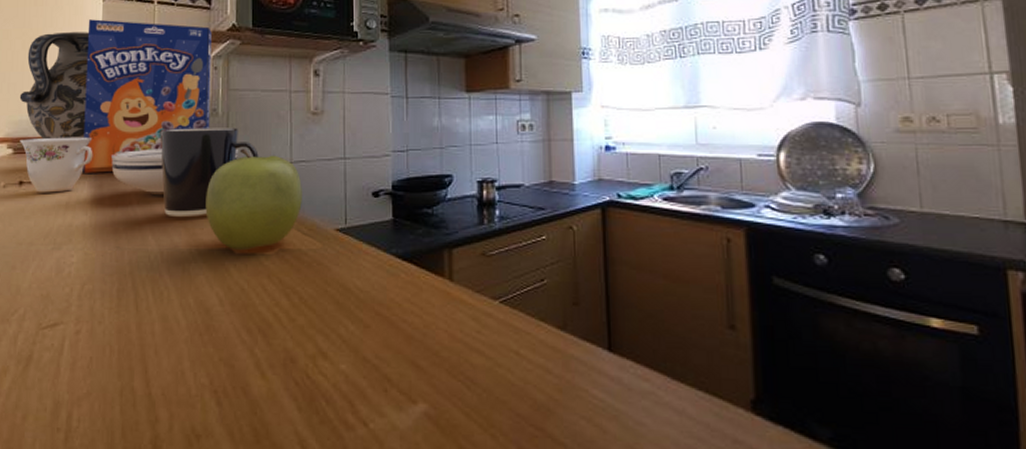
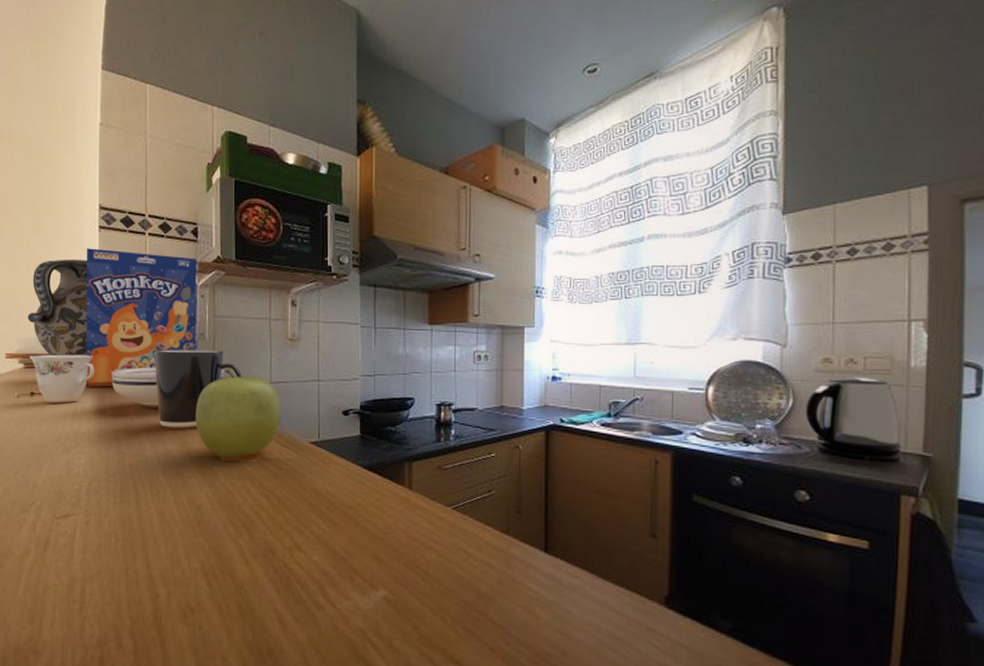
kettle: none [888,136,1002,234] -> present [805,376,902,464]

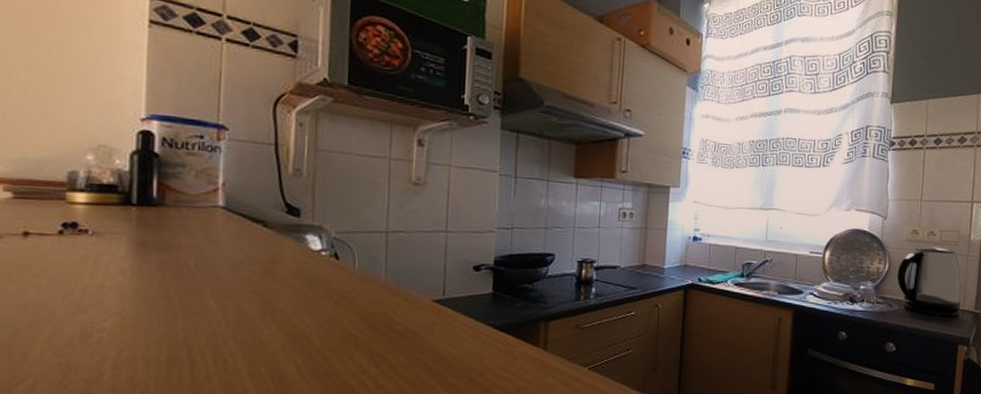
ewer: present [27,260,87,356] -> none [21,55,128,187]
teacup: present [29,354,95,403] -> none [23,181,135,248]
cereal box: present [86,248,198,387] -> none [118,47,297,230]
bowl: present [111,367,225,409] -> none [160,206,327,259]
mug: present [154,349,242,429] -> none [226,185,350,283]
fruit: present [195,368,280,458] -> none [283,213,398,319]

